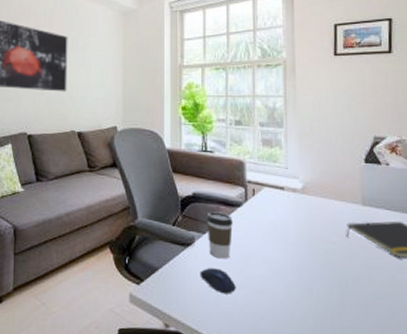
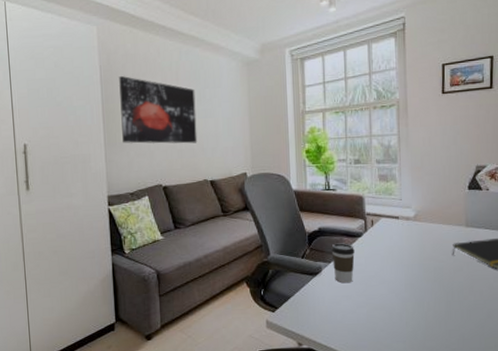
computer mouse: present [200,268,236,294] -> none [327,292,359,313]

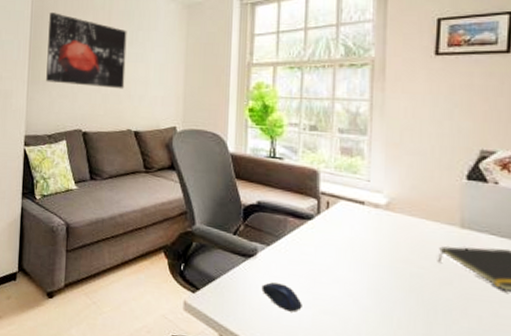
computer mouse: none [327,292,359,313] -> present [261,282,302,312]
coffee cup: present [331,243,355,284] -> none [271,223,302,275]

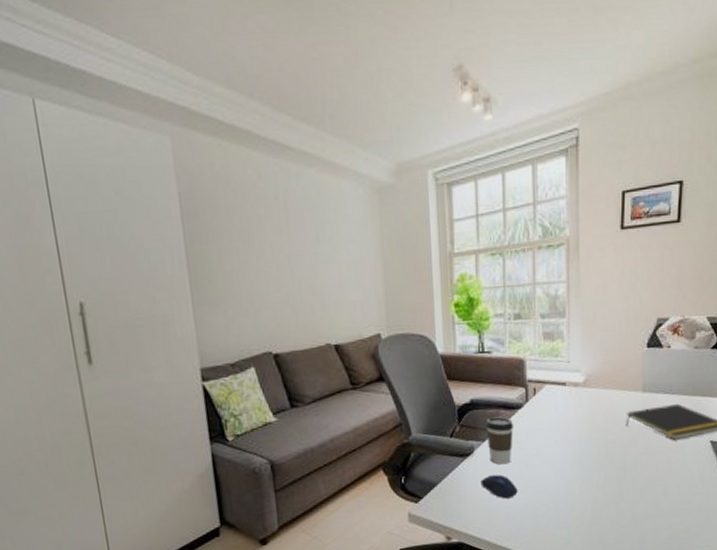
wall art: present [46,13,127,89] -> none [206,207,316,299]
coffee cup: none [271,223,302,275] -> present [486,416,513,465]

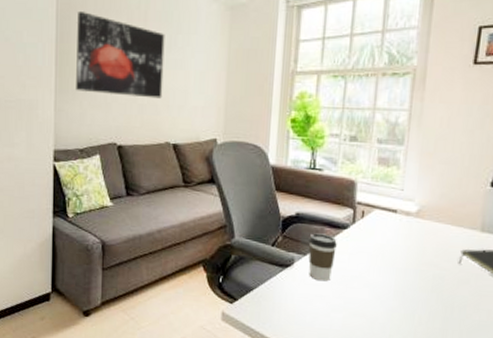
wall art: none [206,207,316,299] -> present [76,12,165,99]
computer mouse: present [480,474,518,499] -> none [297,290,334,316]

